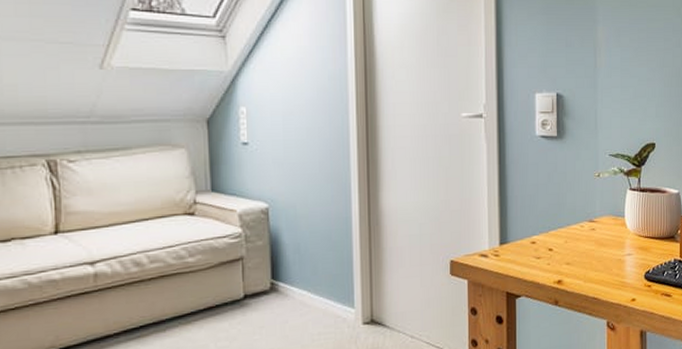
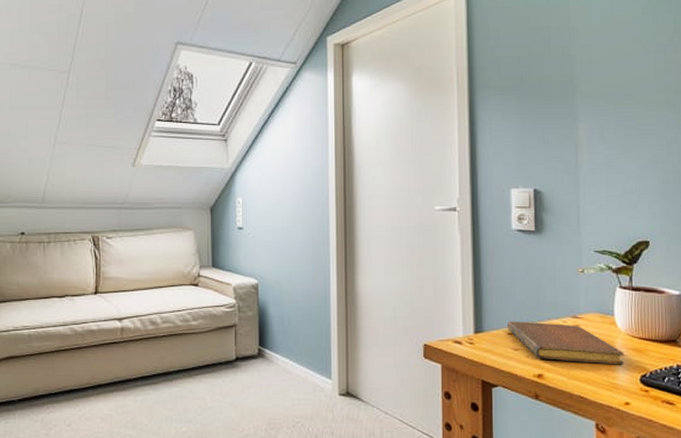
notebook: none [531,228,632,265] -> present [507,321,624,365]

